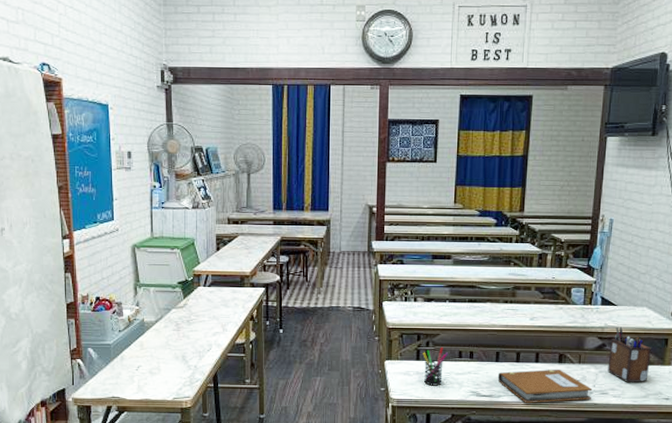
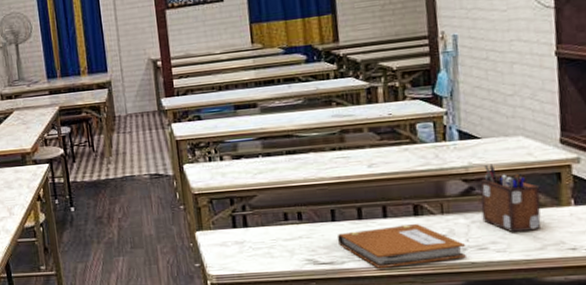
pen holder: present [423,347,448,386] -> none [239,209,270,257]

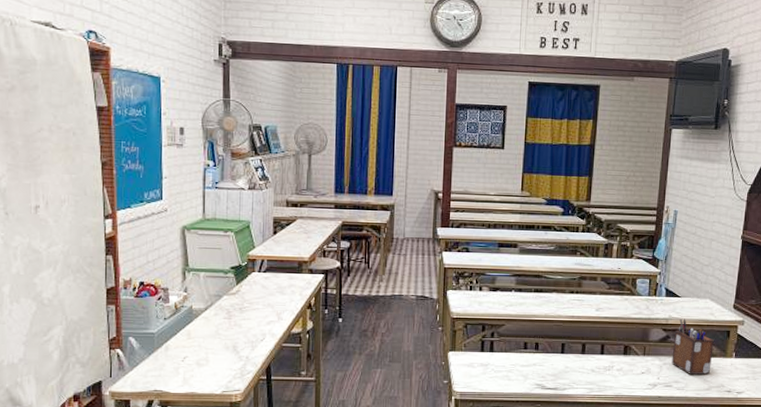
notebook: present [337,224,466,268] -> none [563,362,657,396]

